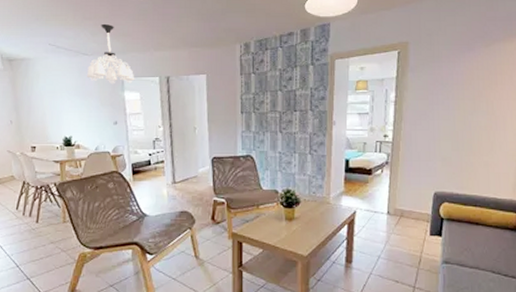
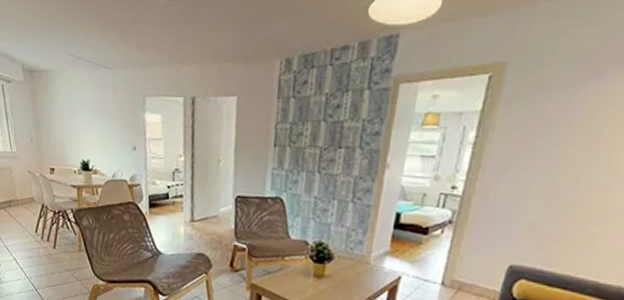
chandelier: present [87,23,135,85] -> none [107,30,158,104]

